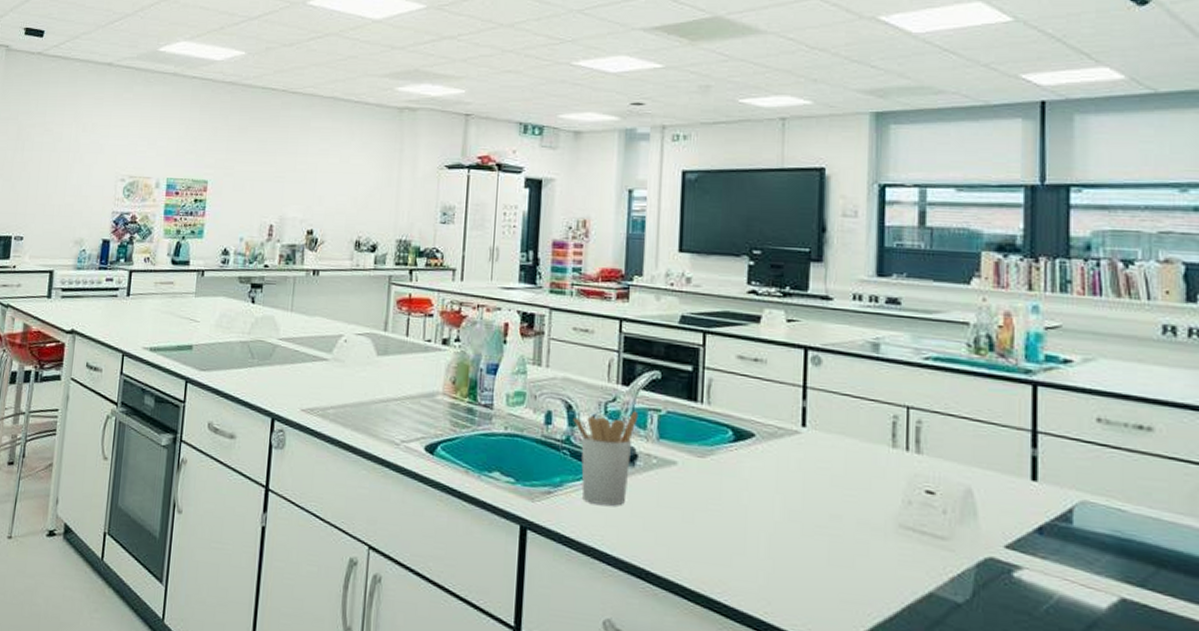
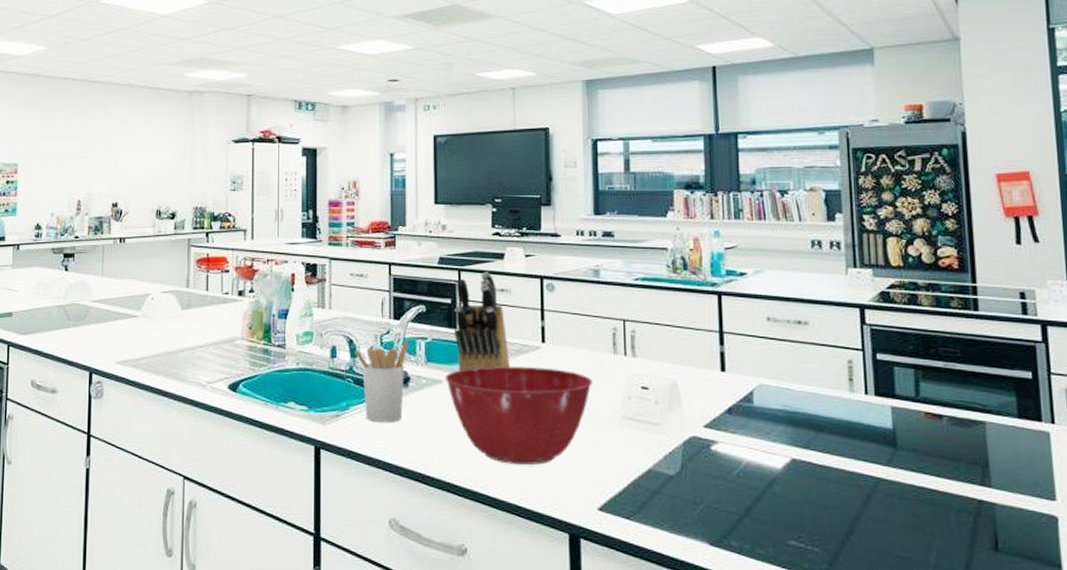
mixing bowl: none [679,449,865,574] -> present [445,366,594,465]
knife block: none [693,336,761,454] -> present [453,272,510,371]

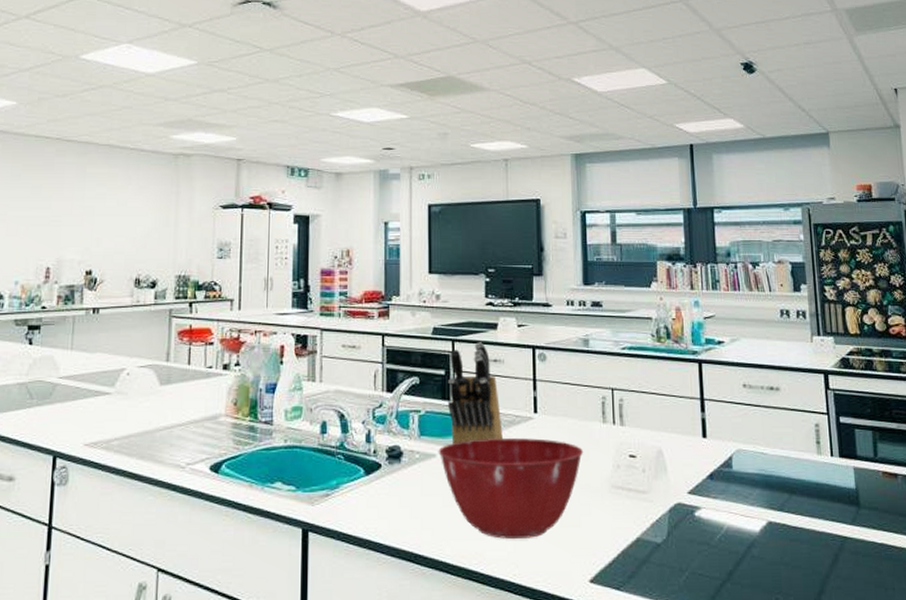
utensil holder: present [354,340,409,422] -> none [346,414,402,500]

